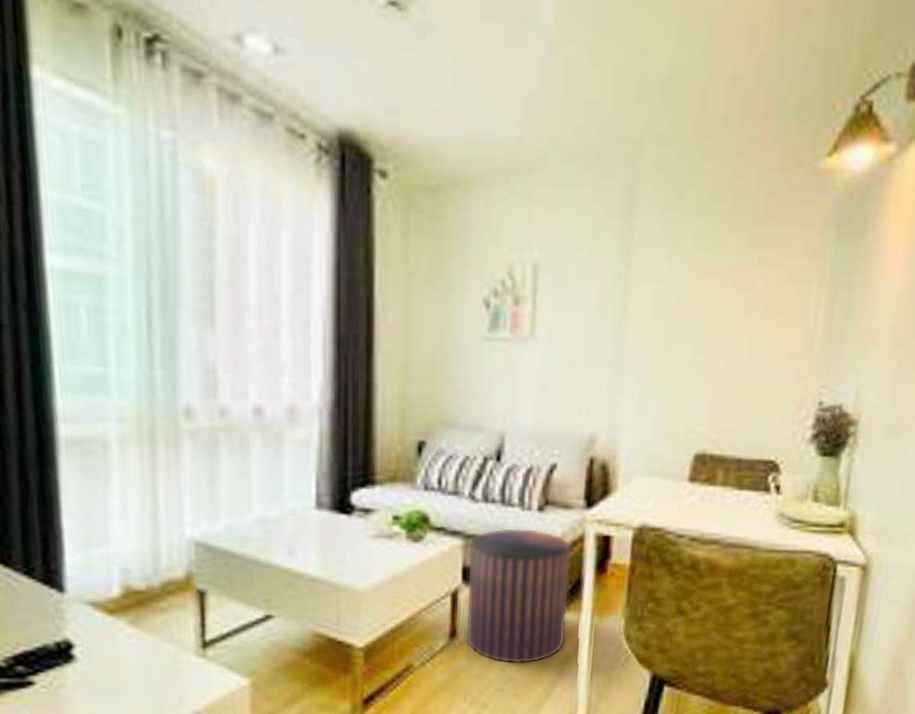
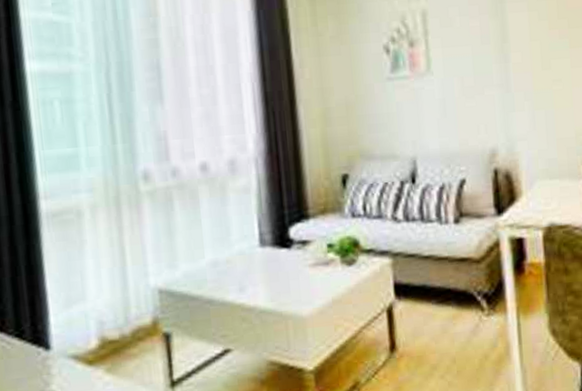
stool: present [466,527,572,664] -> none [396,240,497,371]

